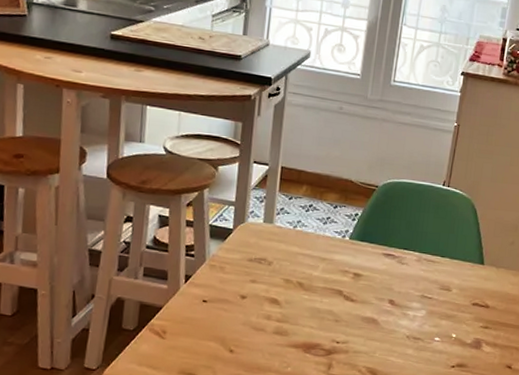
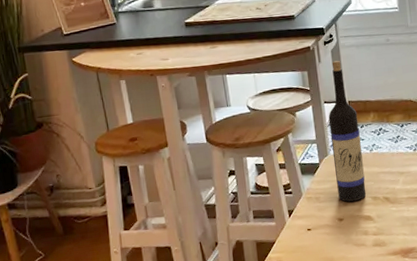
wine bottle: none [246,117,289,280] -> present [328,60,367,202]

